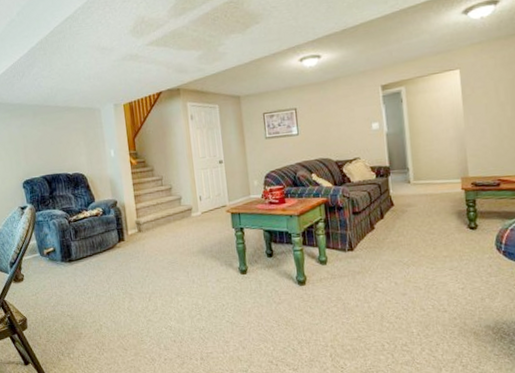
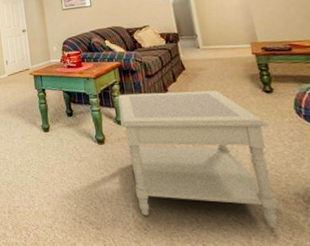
side table: none [322,227,470,359] -> present [118,90,279,228]

